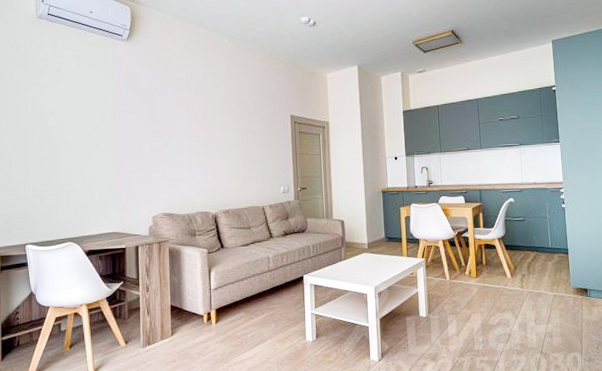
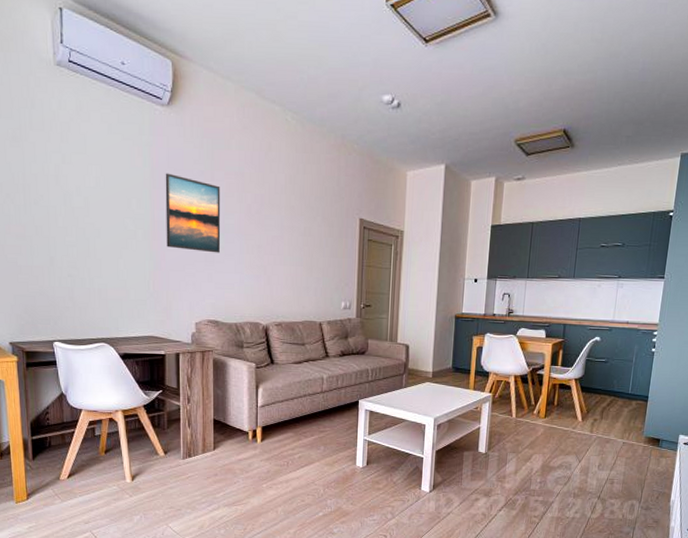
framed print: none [125,92,173,155] -> present [165,173,221,253]

